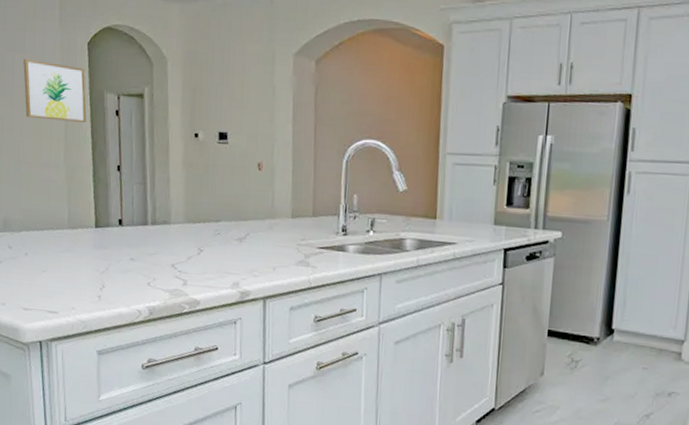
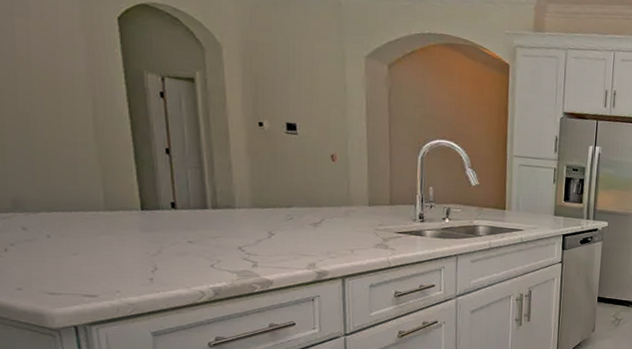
wall art: present [23,59,87,122] -> none [27,25,122,101]

